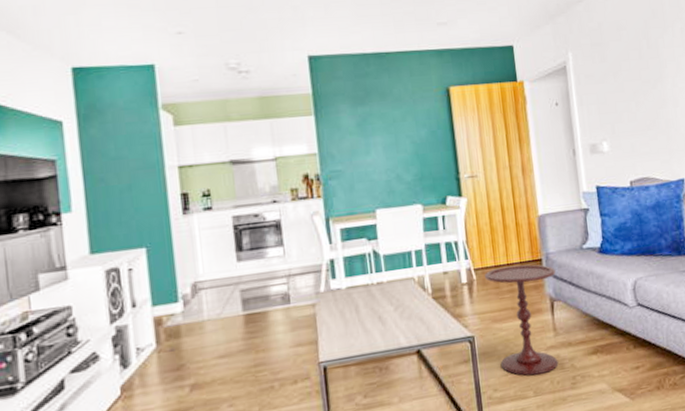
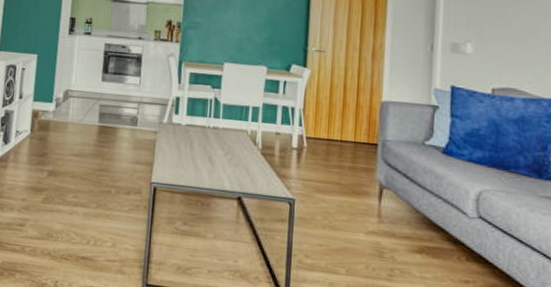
side table: present [485,264,559,376] -> none [316,141,391,256]

